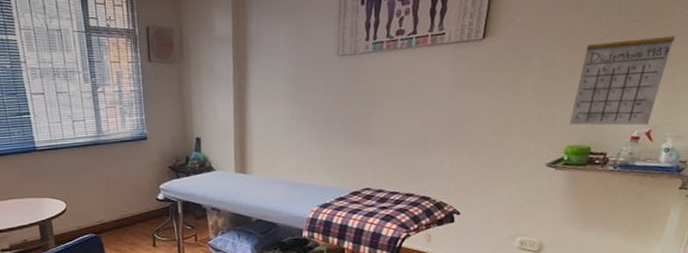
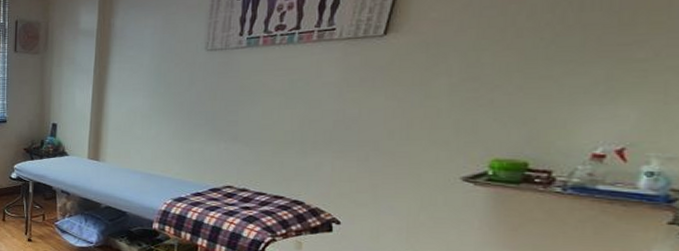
calendar: present [569,20,675,126] -> none [498,15,670,141]

